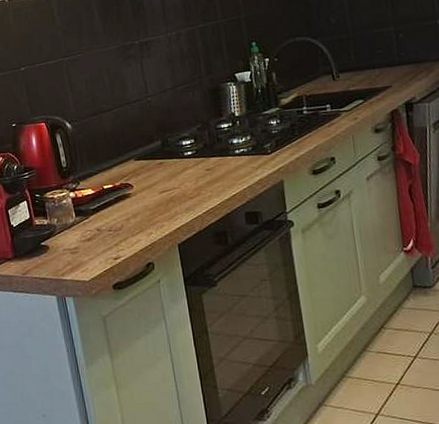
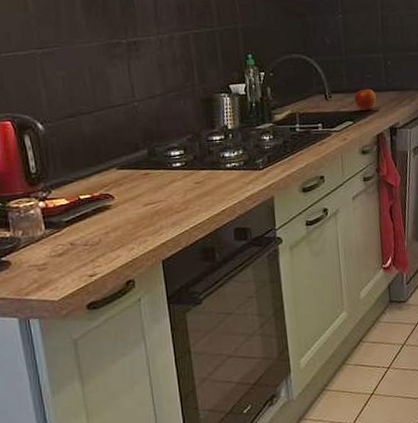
apple: none [364,63,389,88] -> present [354,86,377,111]

